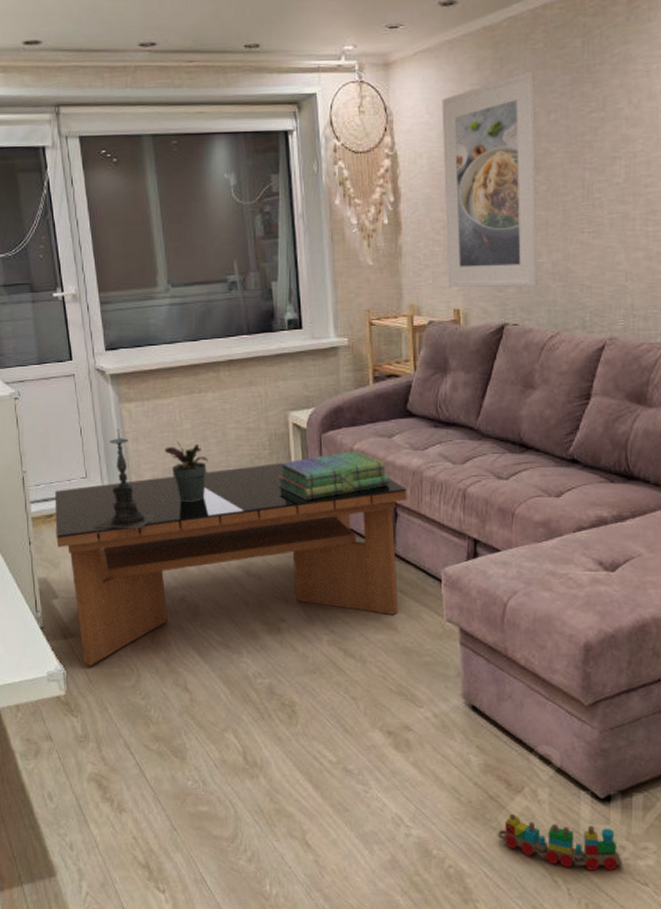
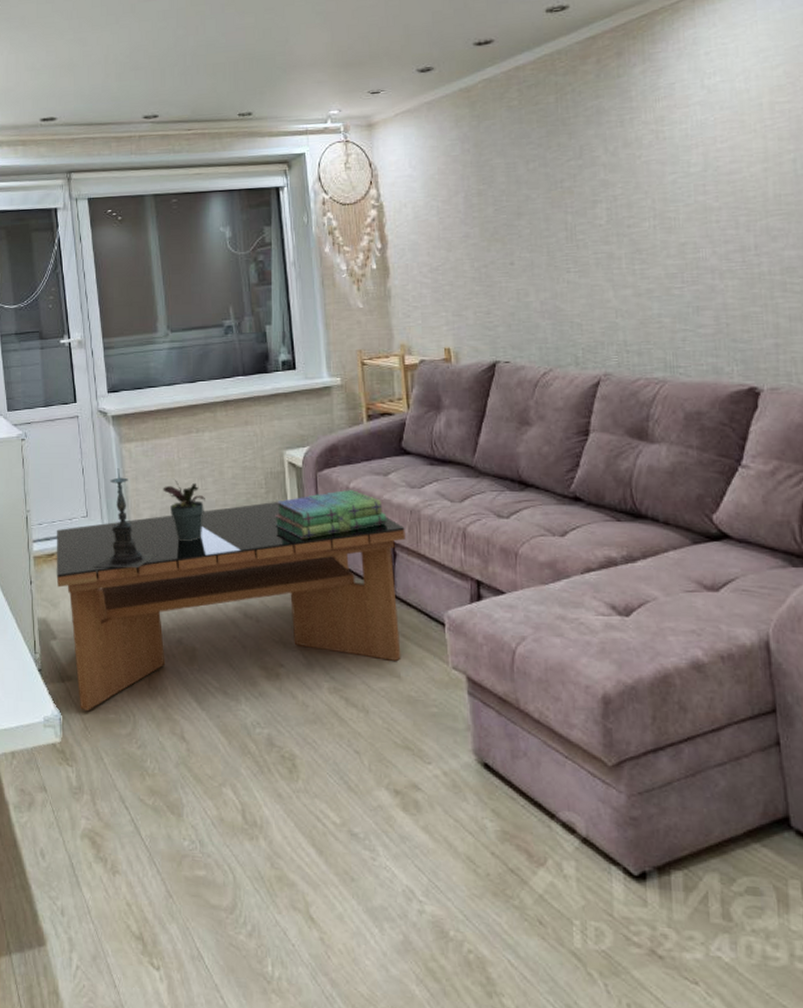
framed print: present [442,71,538,288] -> none [423,126,527,327]
toy train: present [497,813,622,871] -> none [520,890,666,964]

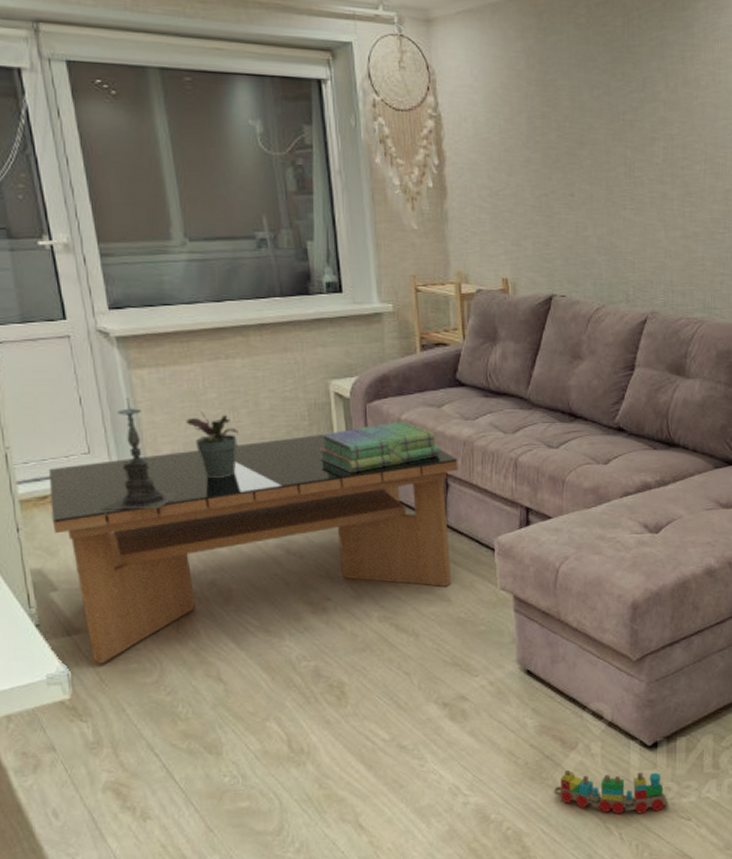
toy train: none [520,890,666,964] -> present [553,769,668,814]

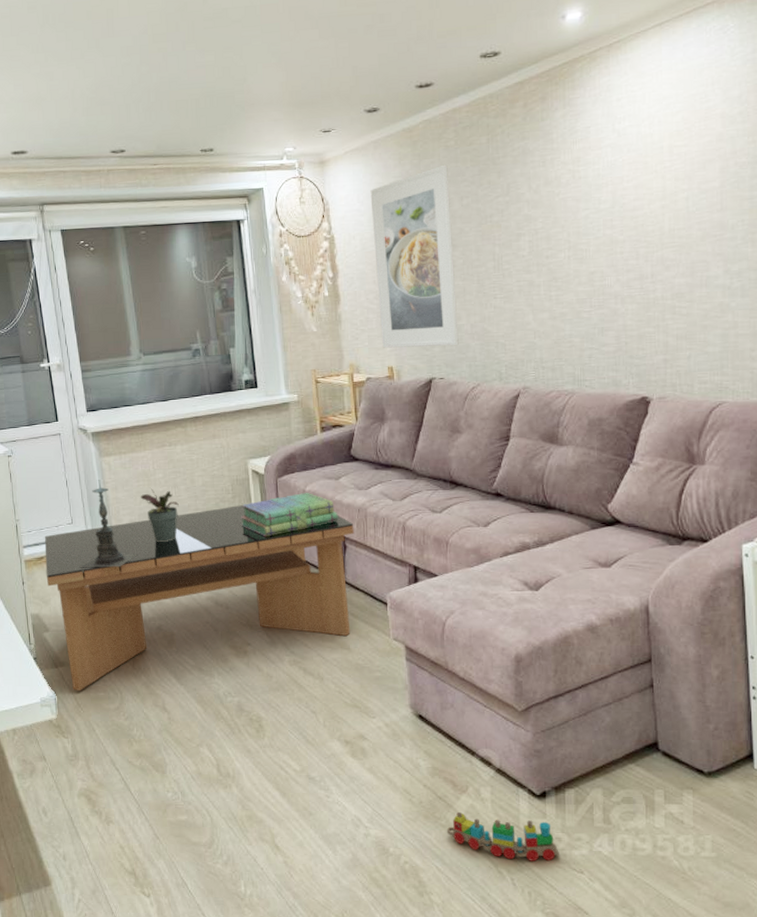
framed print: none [486,45,583,260] -> present [370,164,459,348]

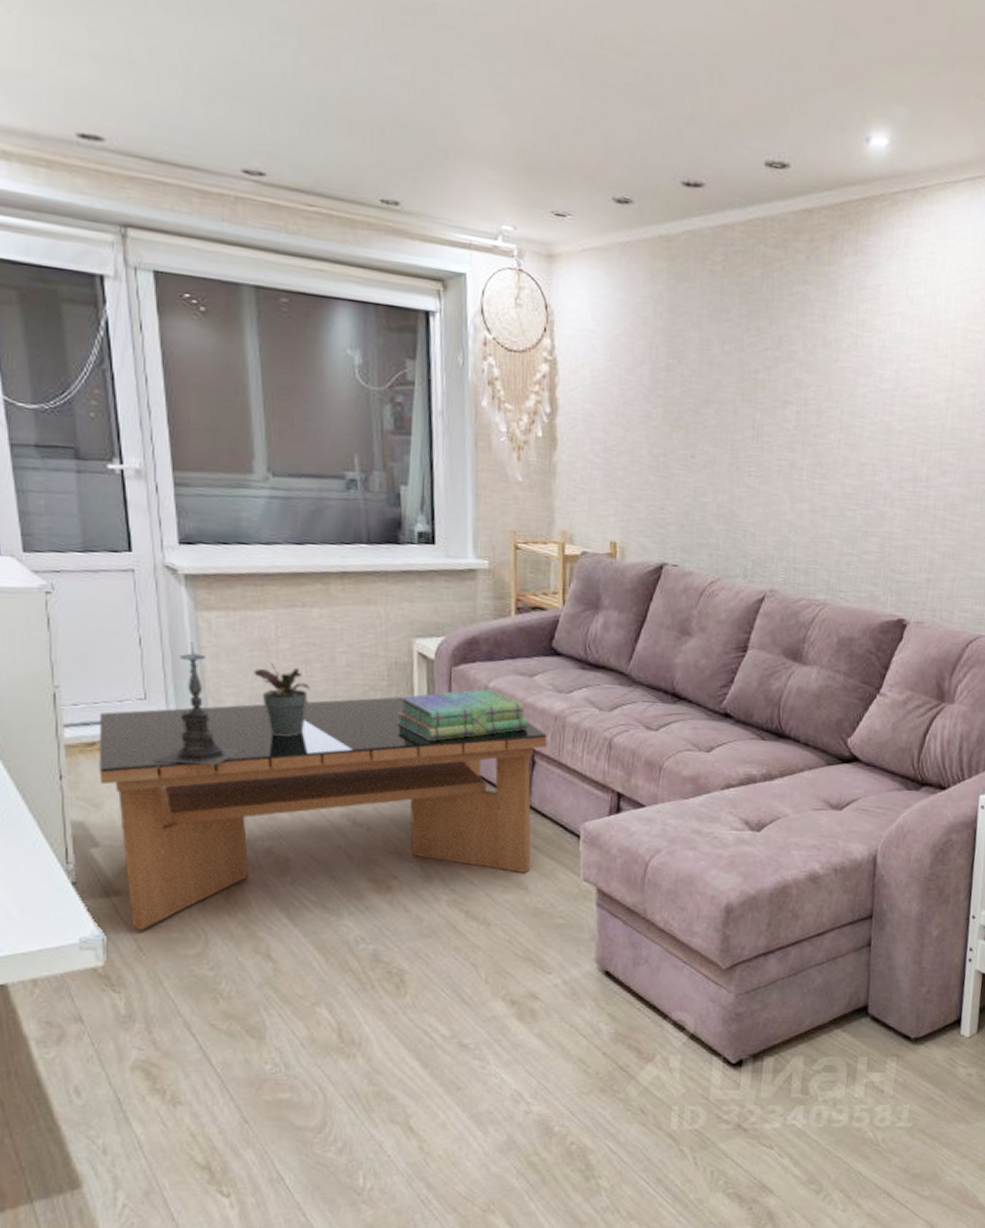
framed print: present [370,164,459,348] -> none [605,293,711,528]
toy train: present [446,811,559,861] -> none [624,1083,750,1137]

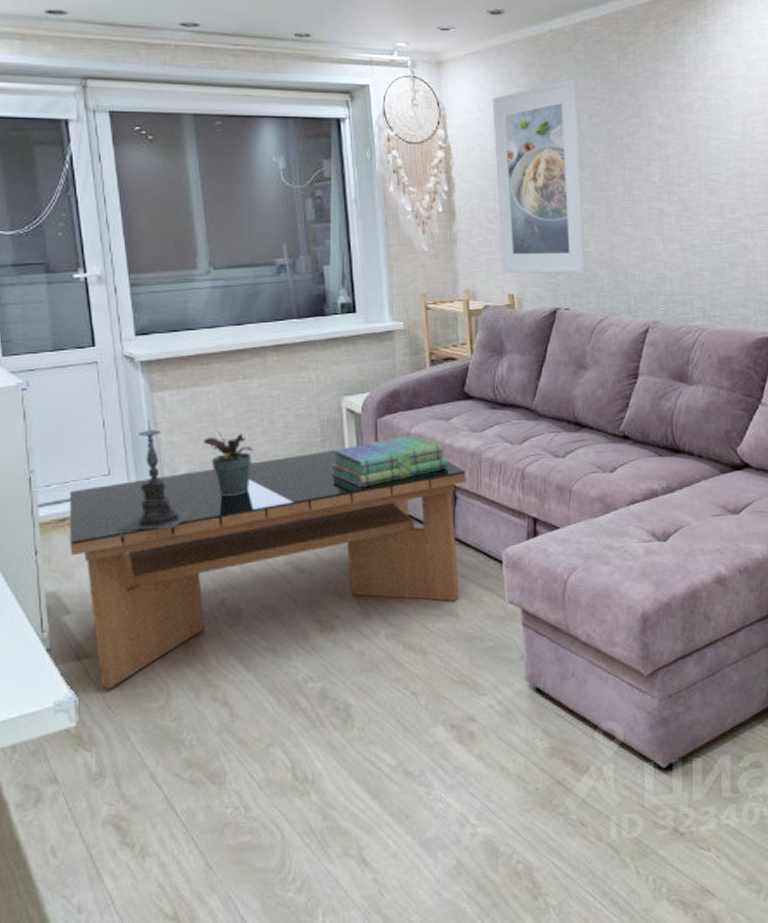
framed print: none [605,293,711,528] -> present [492,78,586,274]

